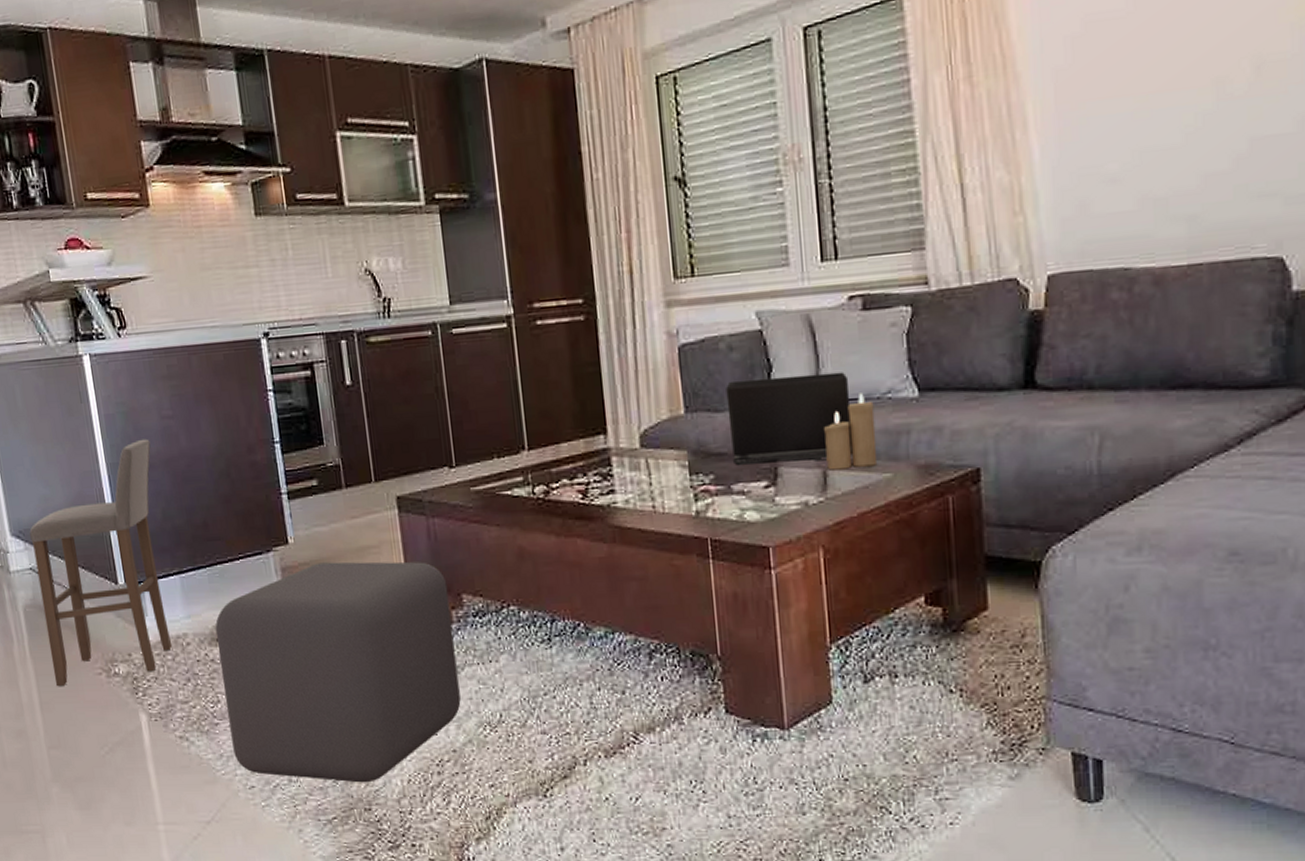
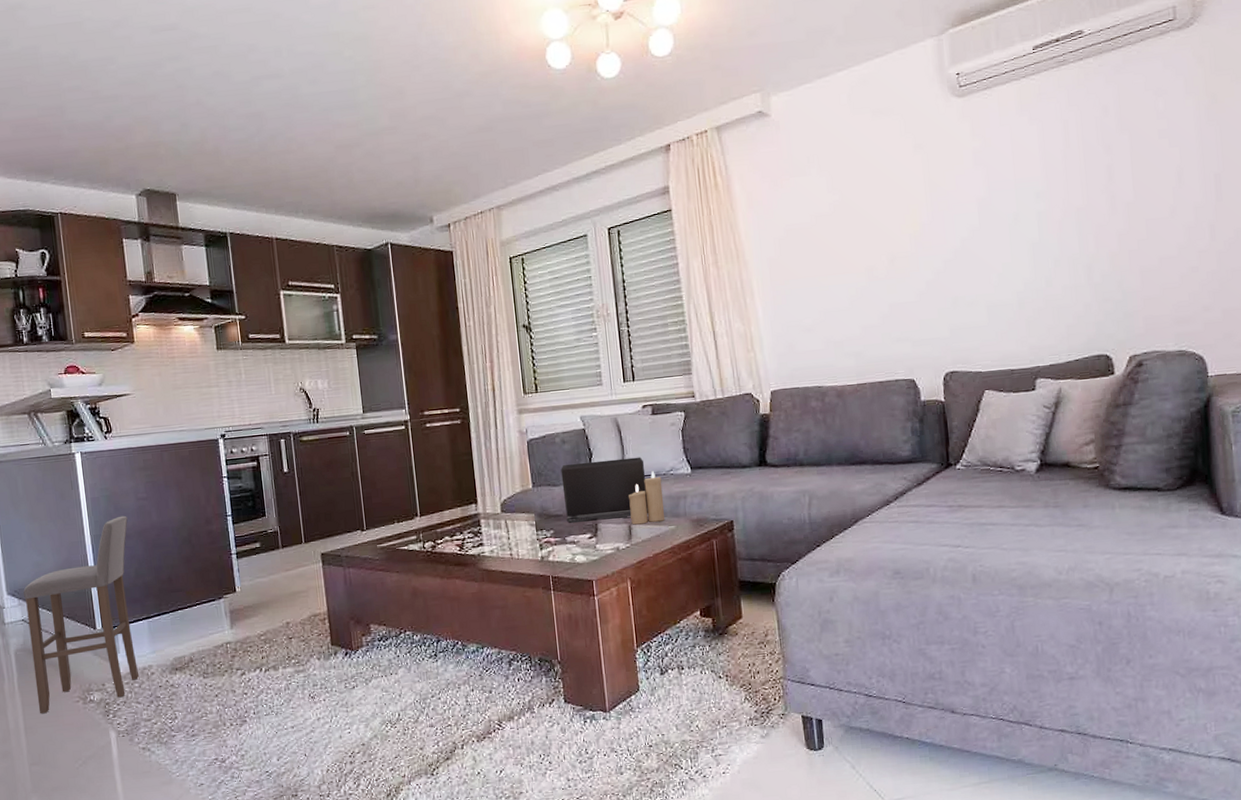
cube: present [215,561,461,783] -> none [175,601,369,775]

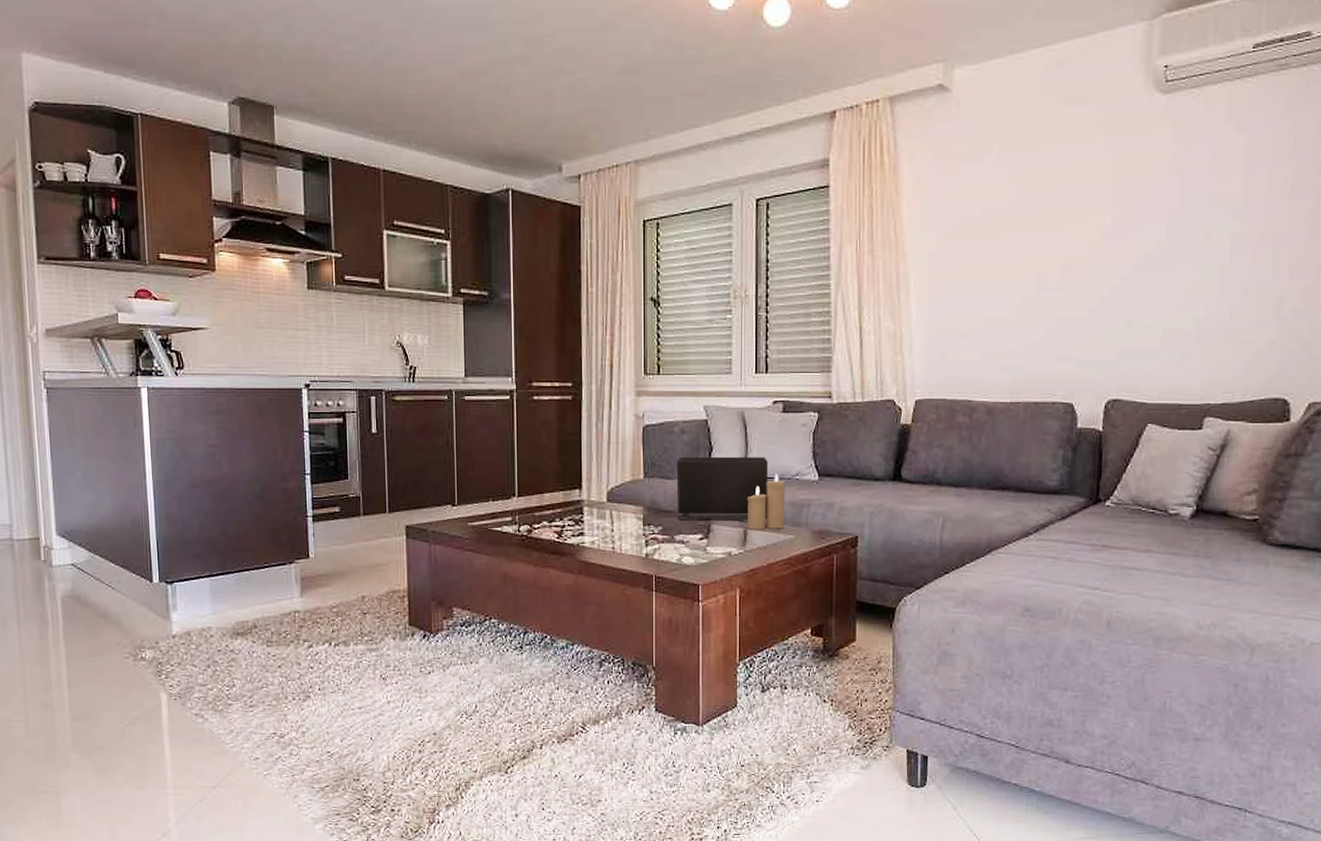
bar stool: present [23,515,140,714] -> none [75,462,197,667]

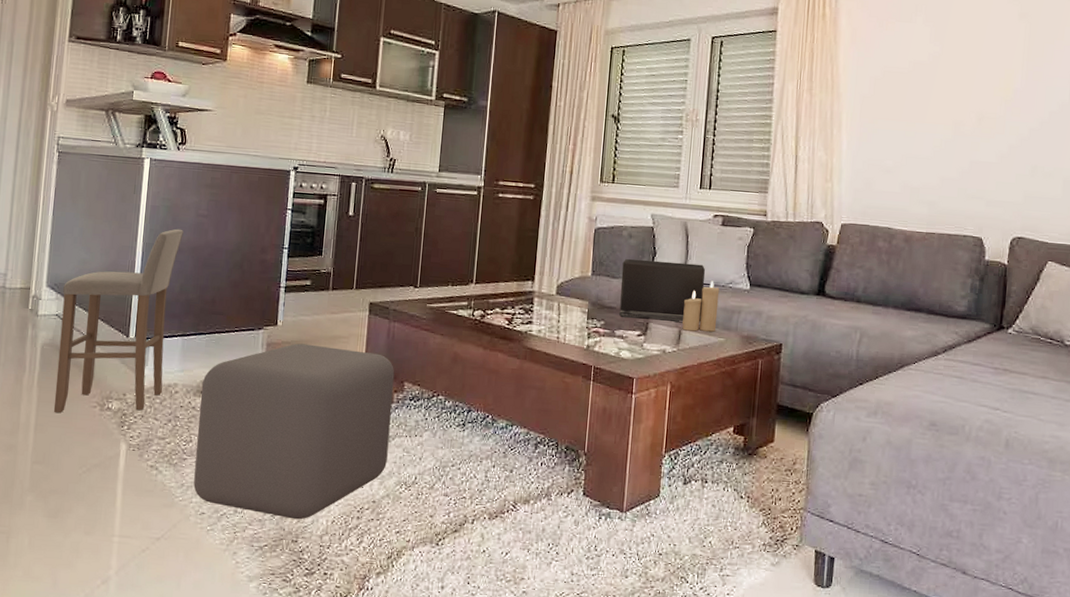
bar stool: none [75,462,197,667] -> present [53,228,184,413]
cube: none [237,575,444,758] -> present [193,343,395,520]

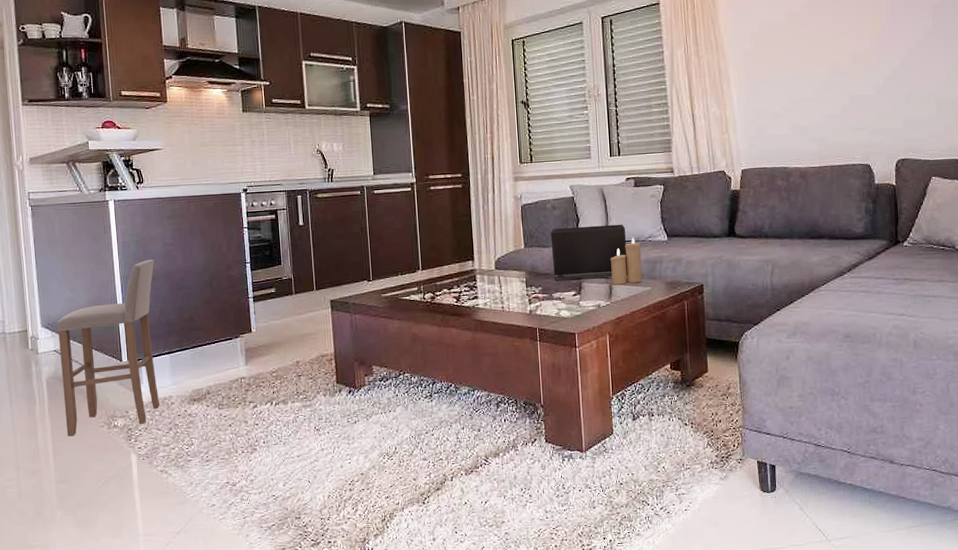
cube: present [193,343,395,520] -> none [193,344,368,499]

